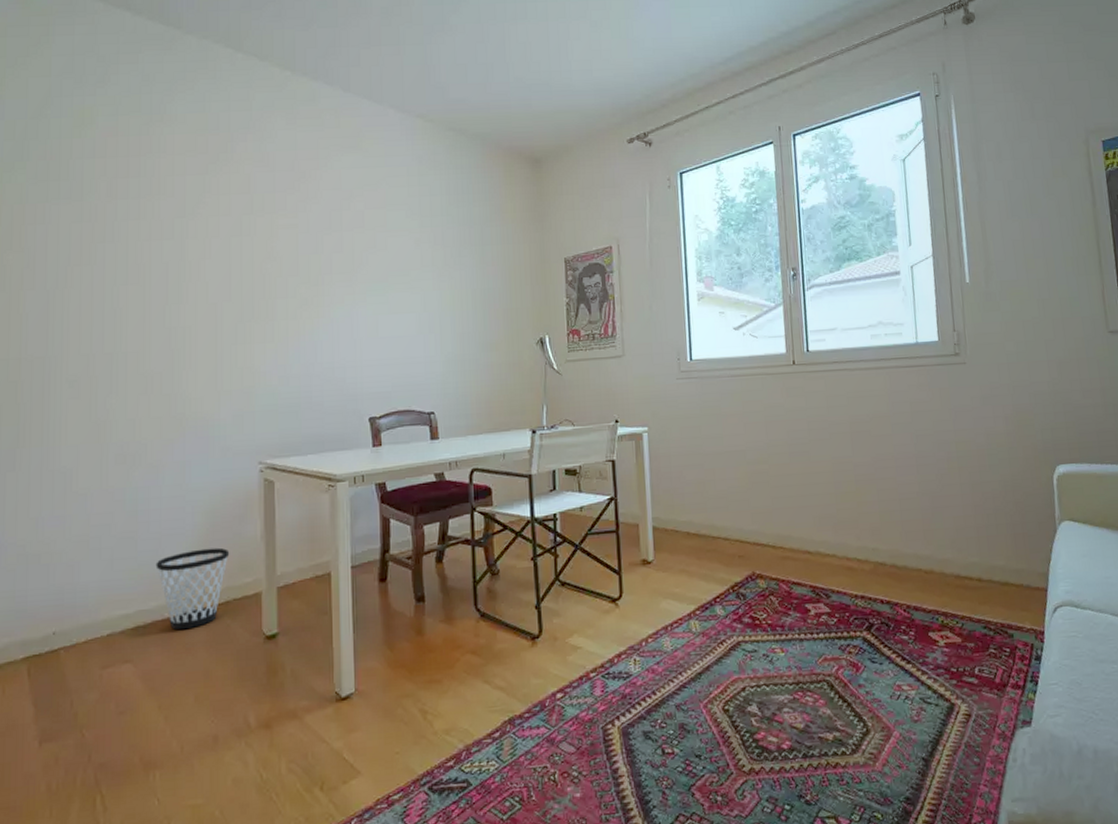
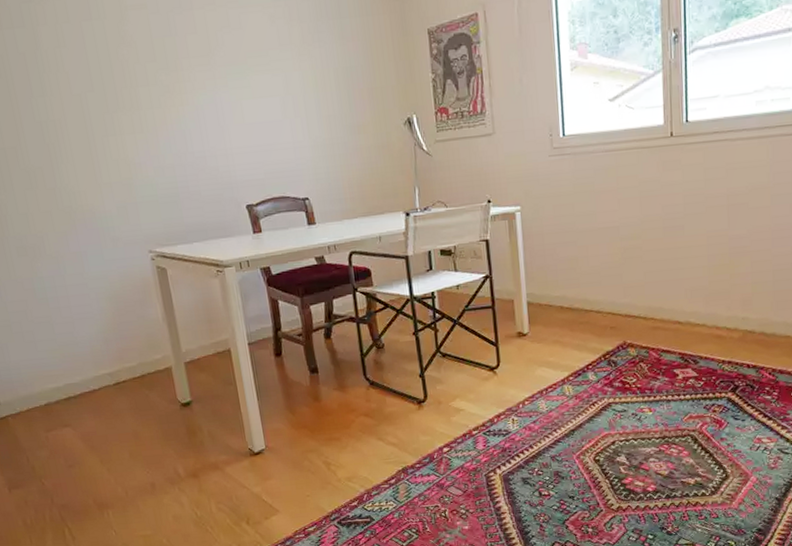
wastebasket: present [155,547,230,631] -> none [73,329,138,400]

